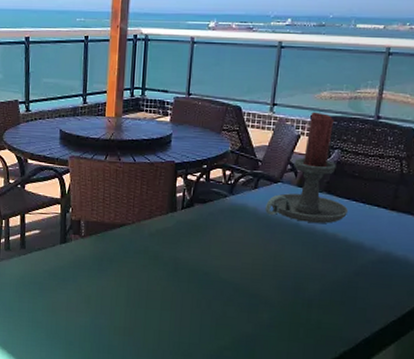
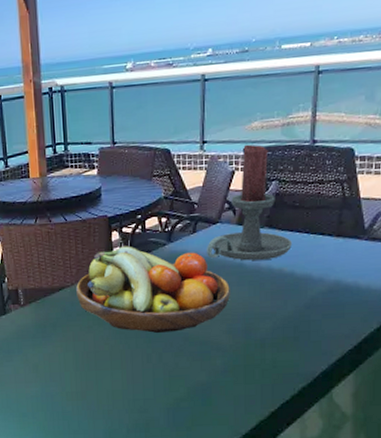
fruit bowl: none [136,192,284,281] -> present [76,246,230,333]

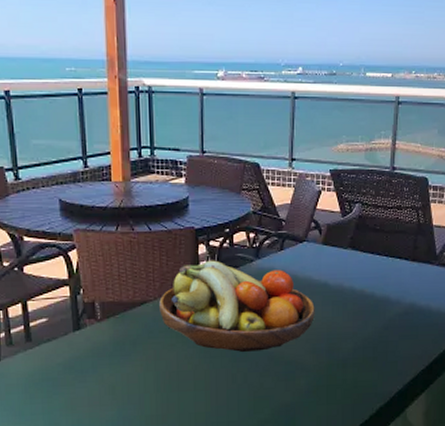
candle holder: present [207,144,292,261] -> none [293,165,372,281]

